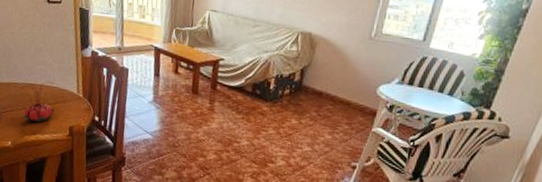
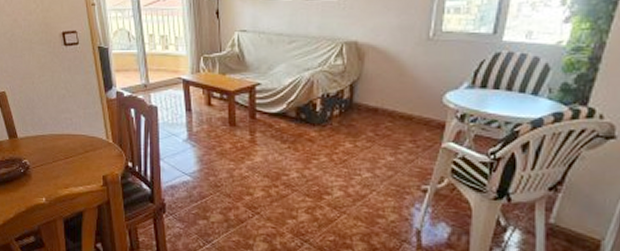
flower: present [20,82,54,122] -> none [47,130,85,175]

